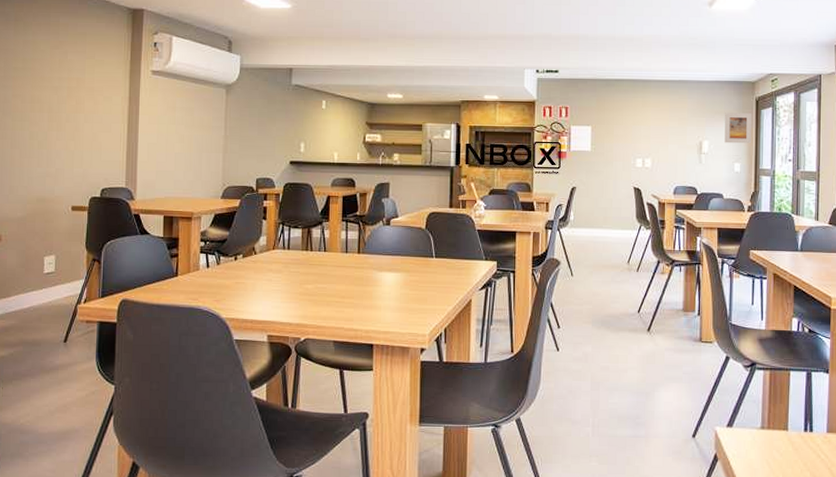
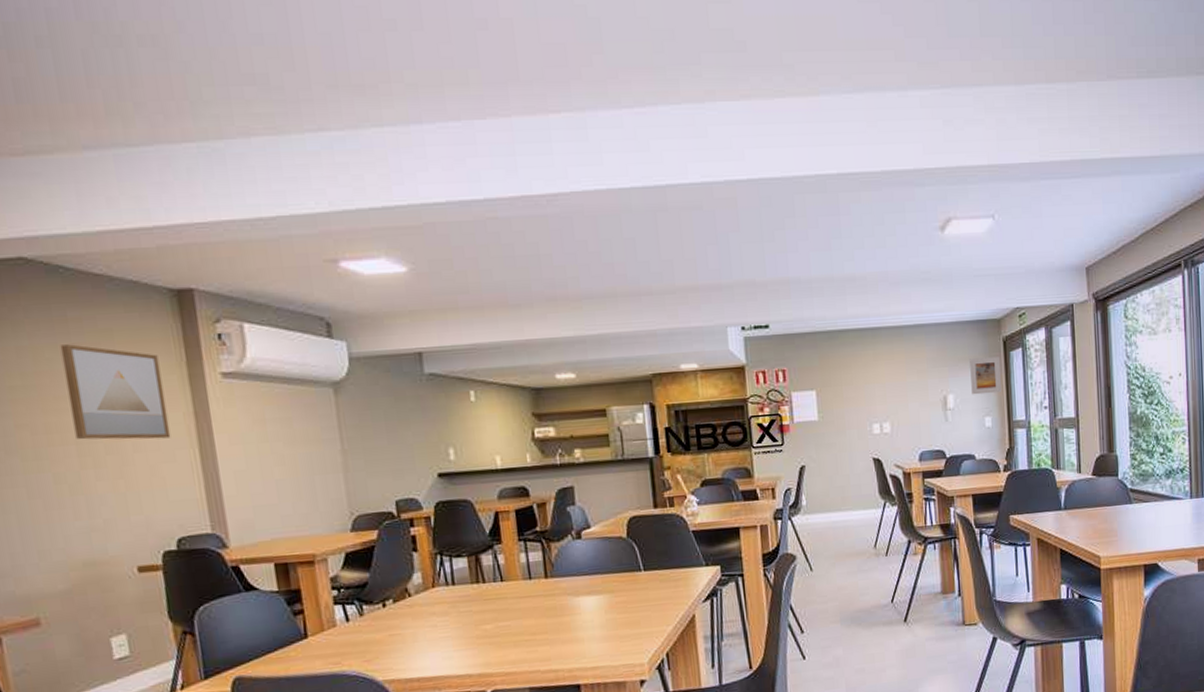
wall art: none [49,41,112,114] -> present [60,344,171,440]

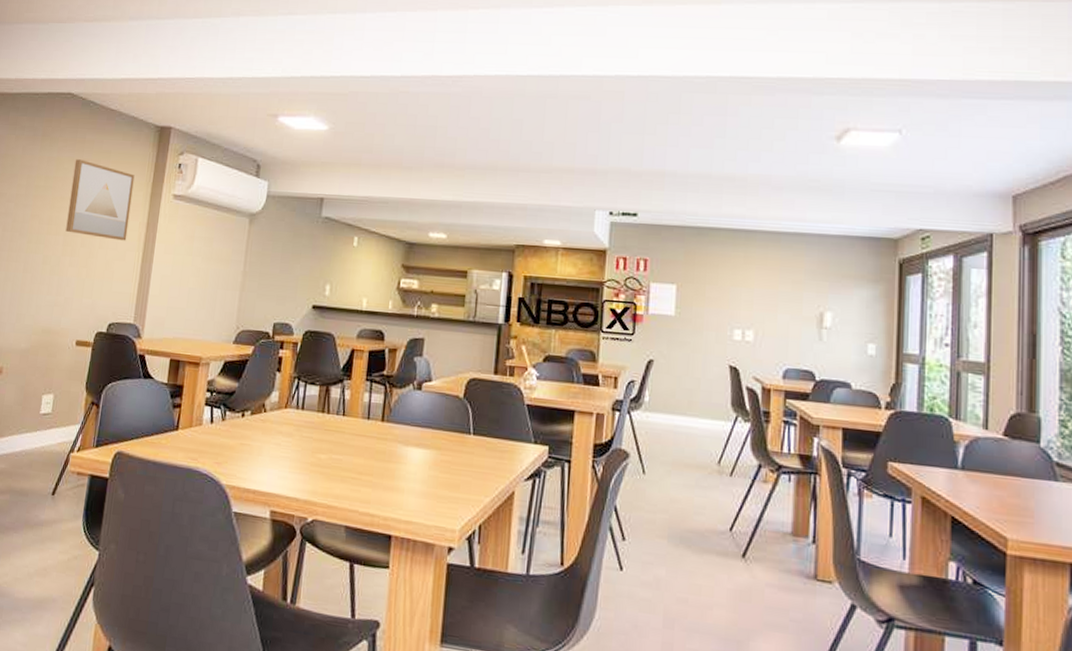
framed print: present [970,357,1002,395] -> none [854,277,894,320]

